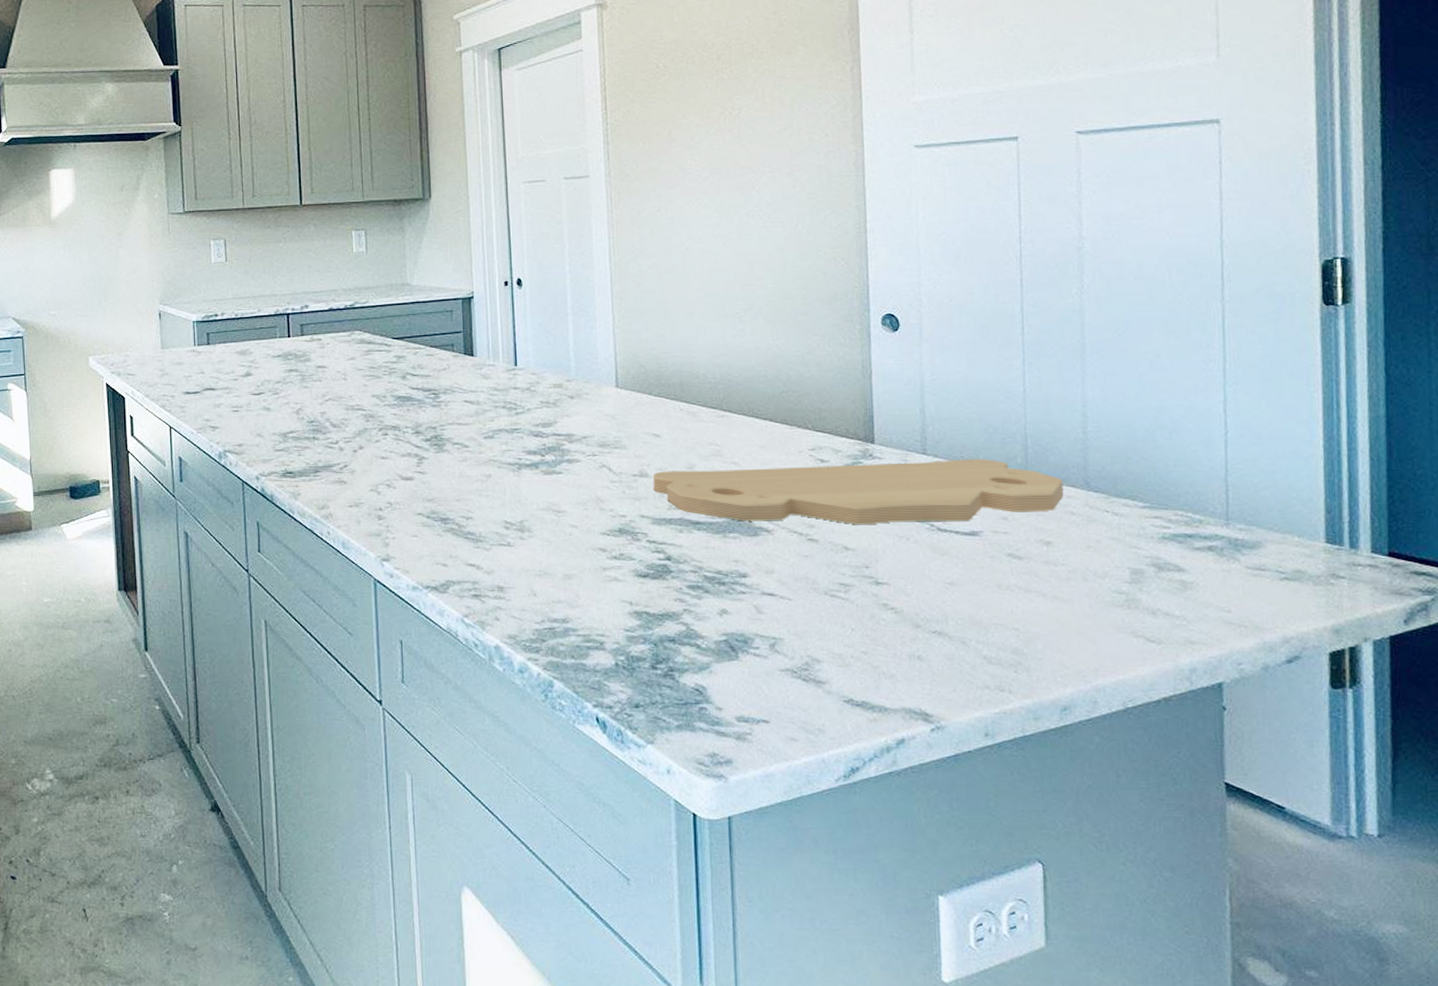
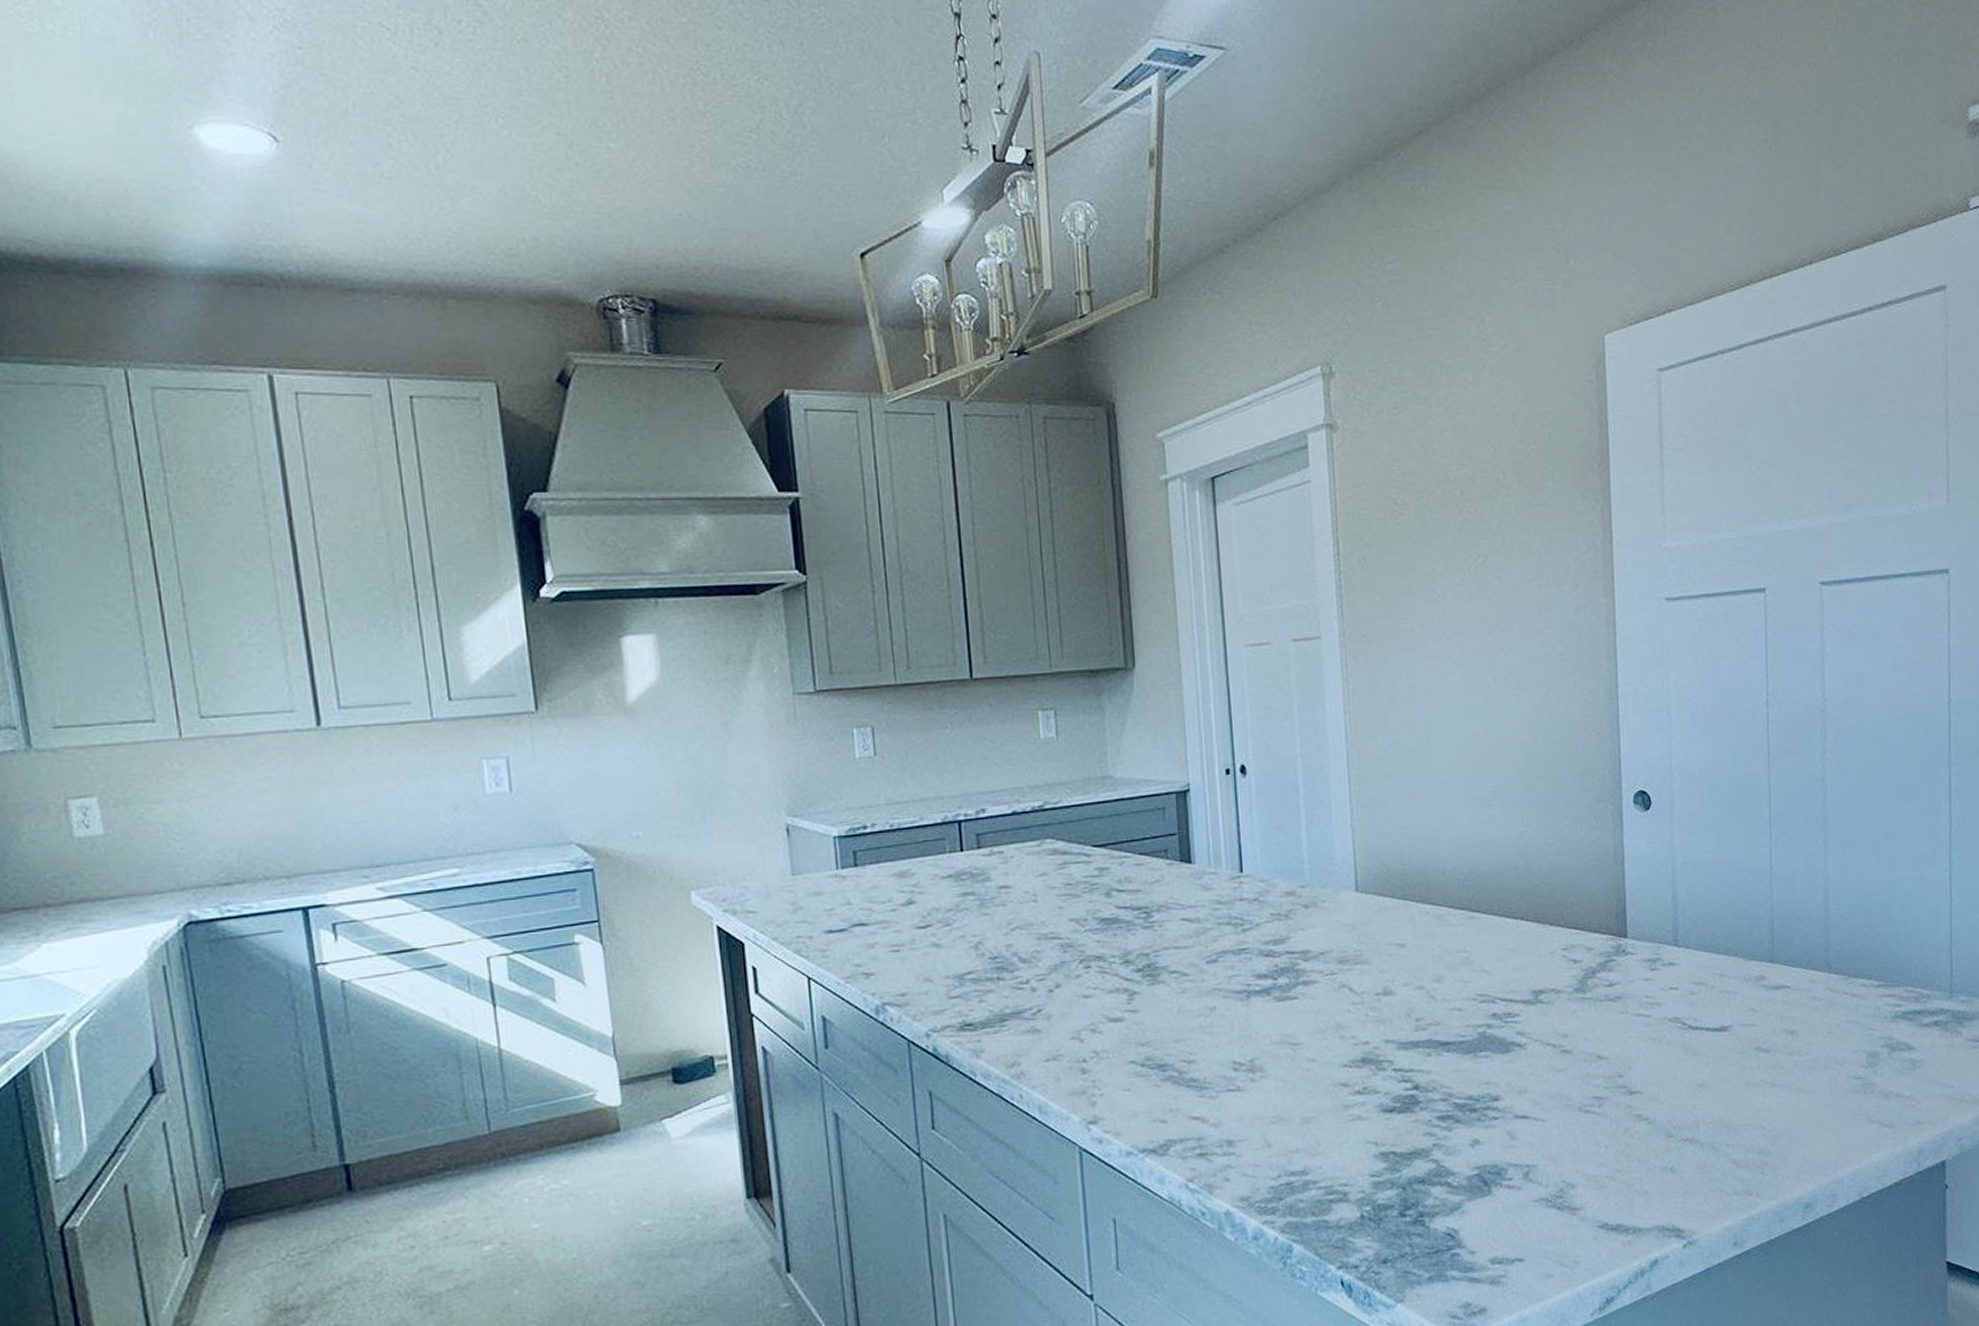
cutting board: present [652,459,1064,525] -> none [1397,946,1807,1037]

